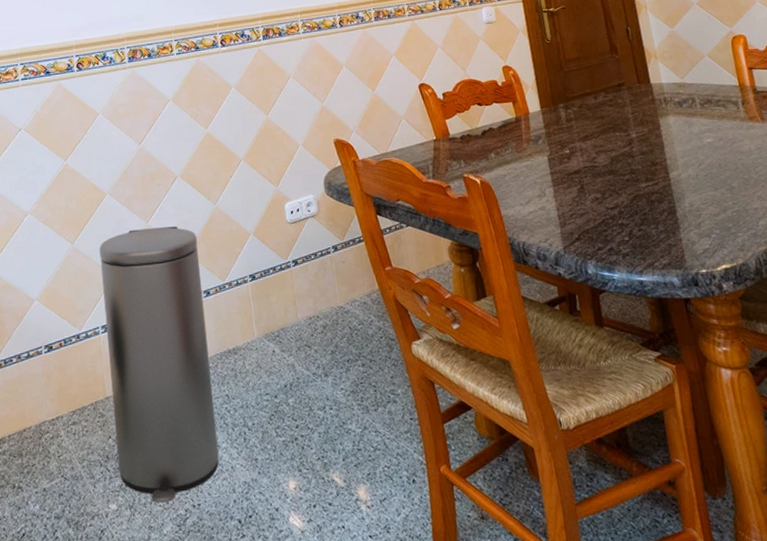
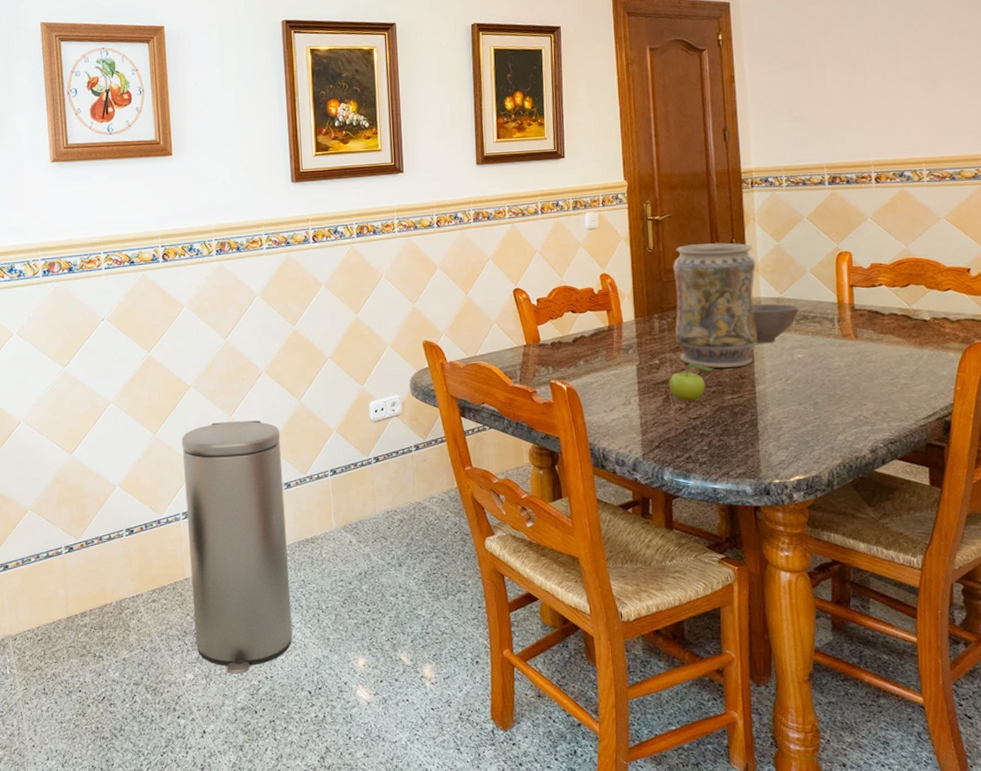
vase: none [572,31,665,156] -> present [673,242,758,369]
fruit: none [581,151,624,191] -> present [668,363,713,401]
bowl: none [655,89,702,129] -> present [752,303,799,343]

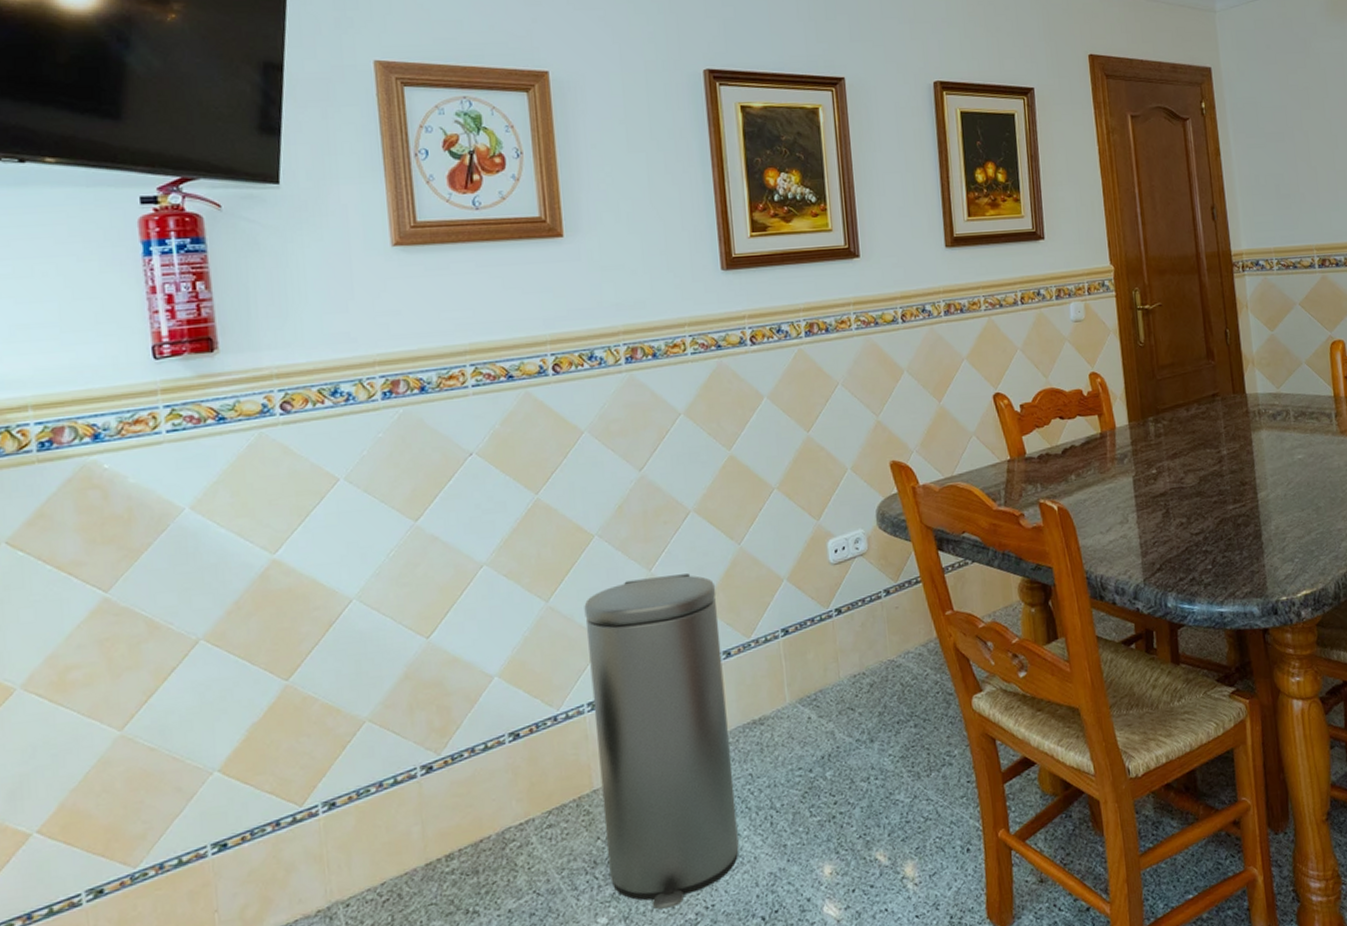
fruit: present [668,363,713,401] -> none [1167,471,1213,515]
vase: present [673,242,758,369] -> none [1166,333,1257,476]
bowl: present [752,303,799,343] -> none [1250,399,1297,445]

